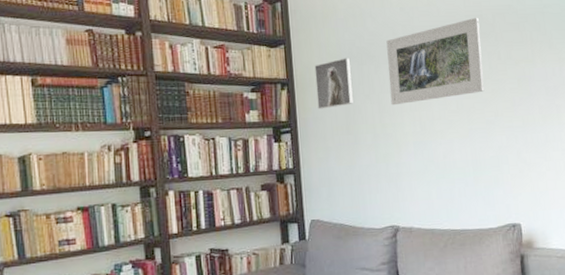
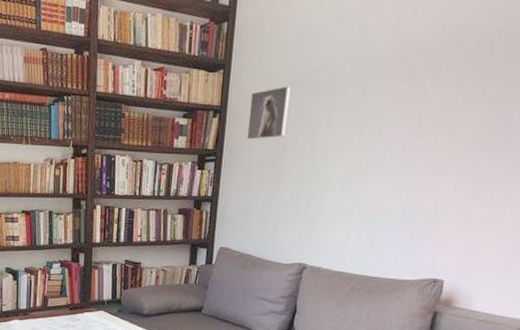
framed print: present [386,17,485,106] -> none [326,42,458,142]

